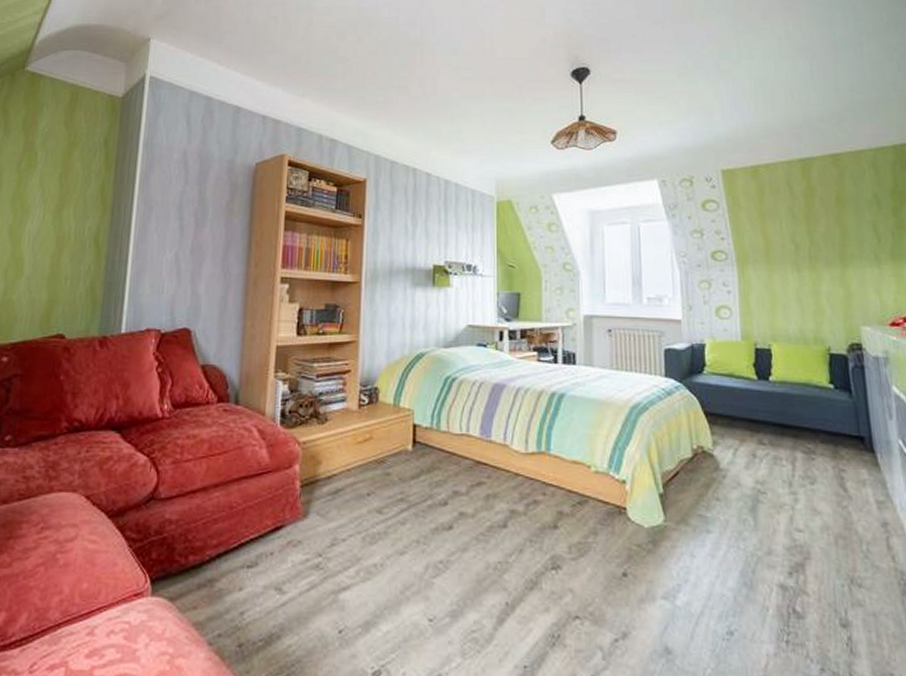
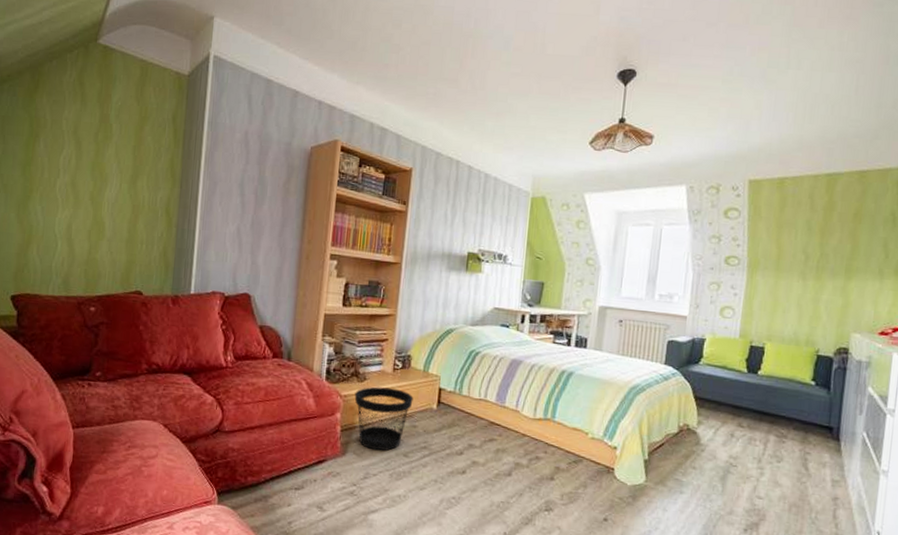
wastebasket: none [315,428,384,508] -> present [354,386,414,451]

